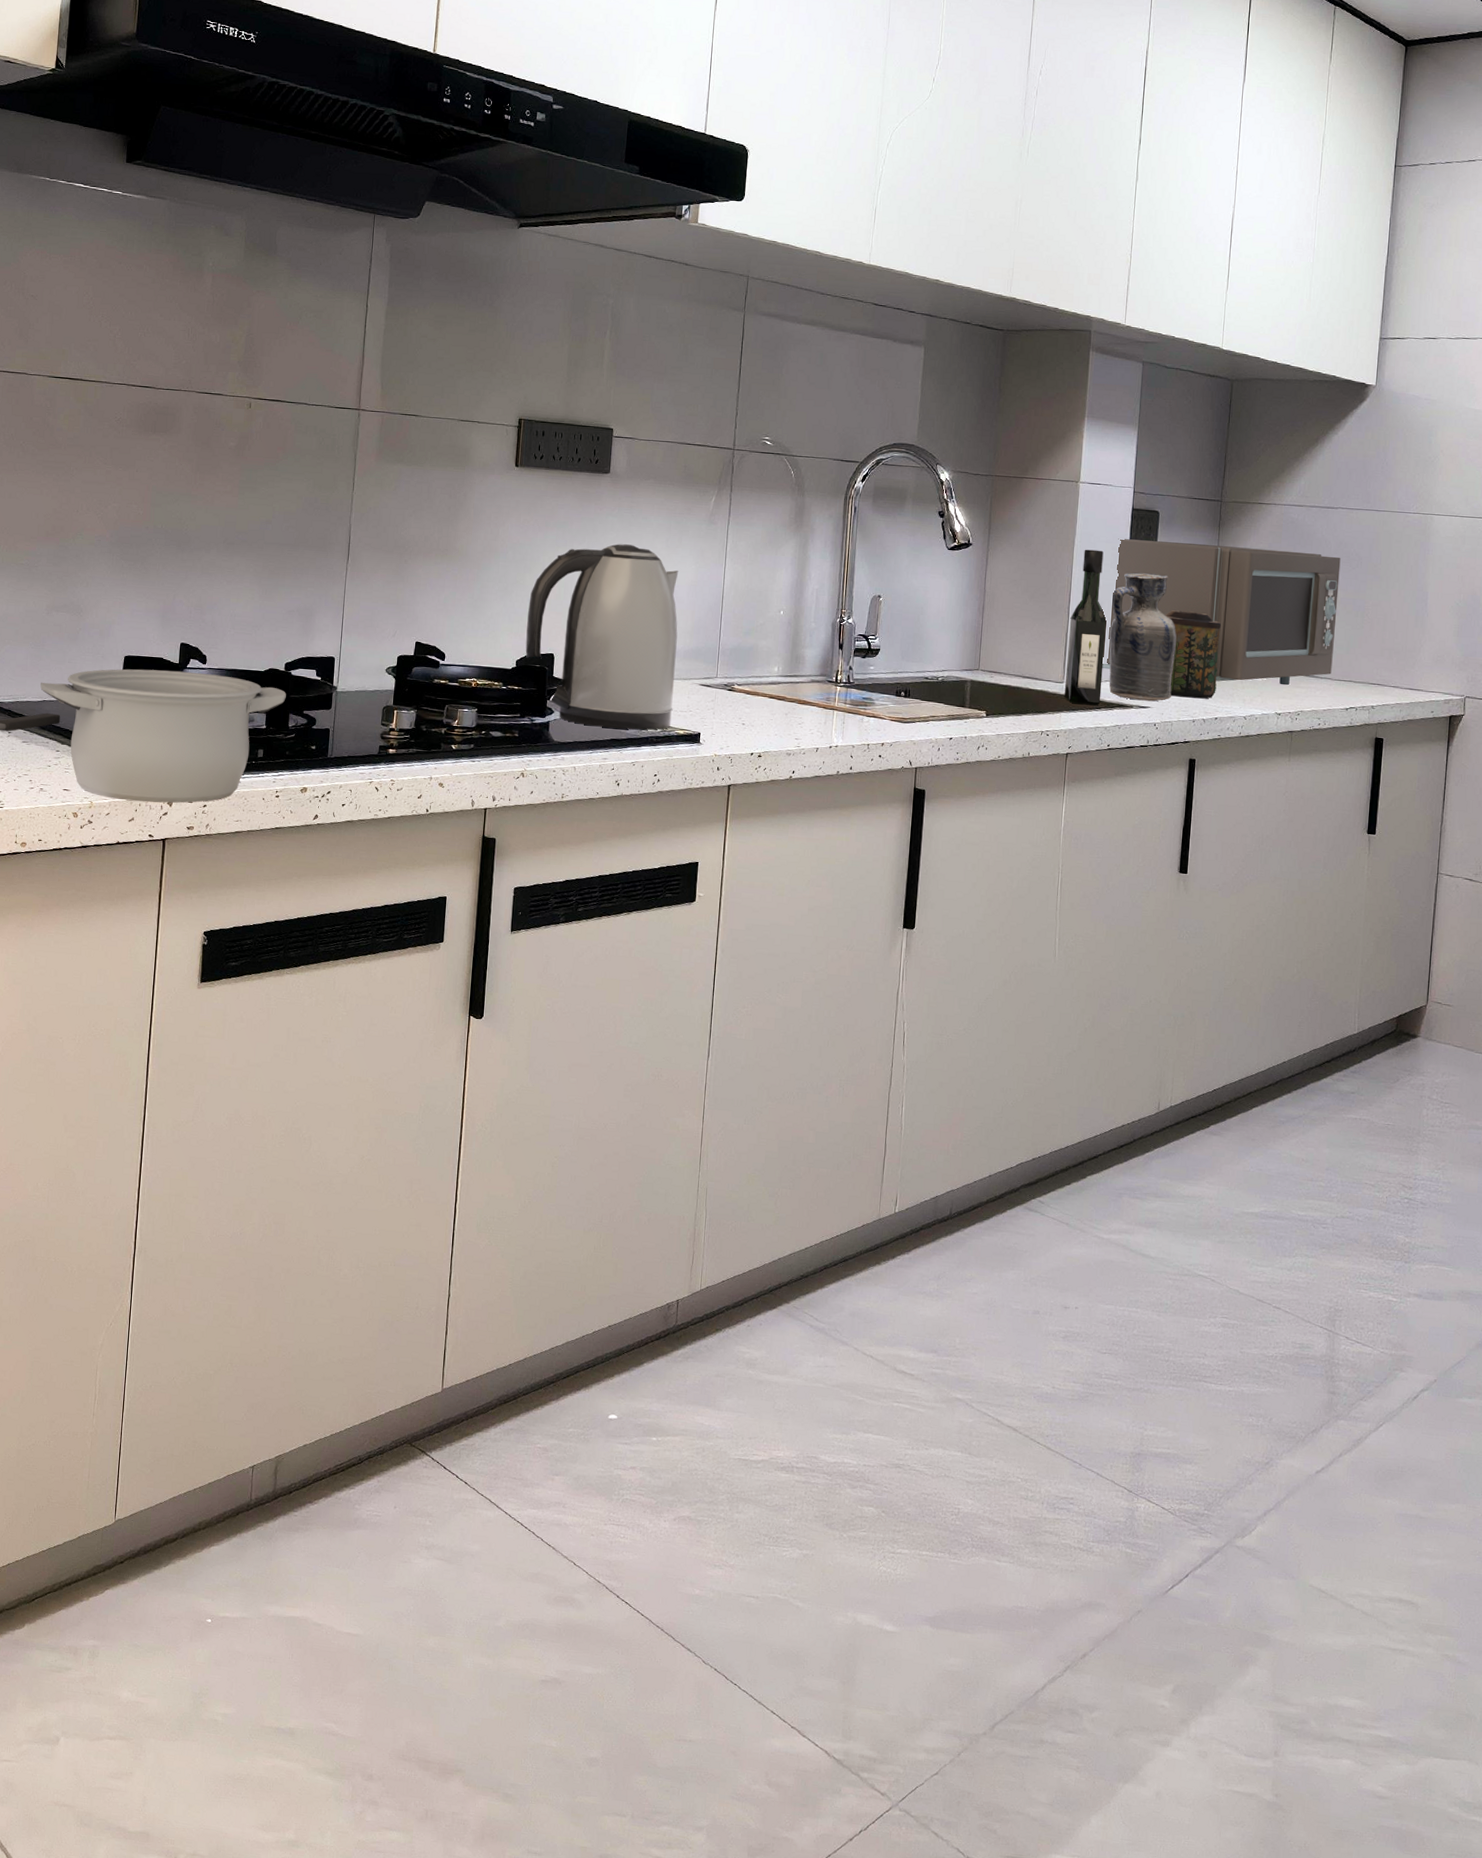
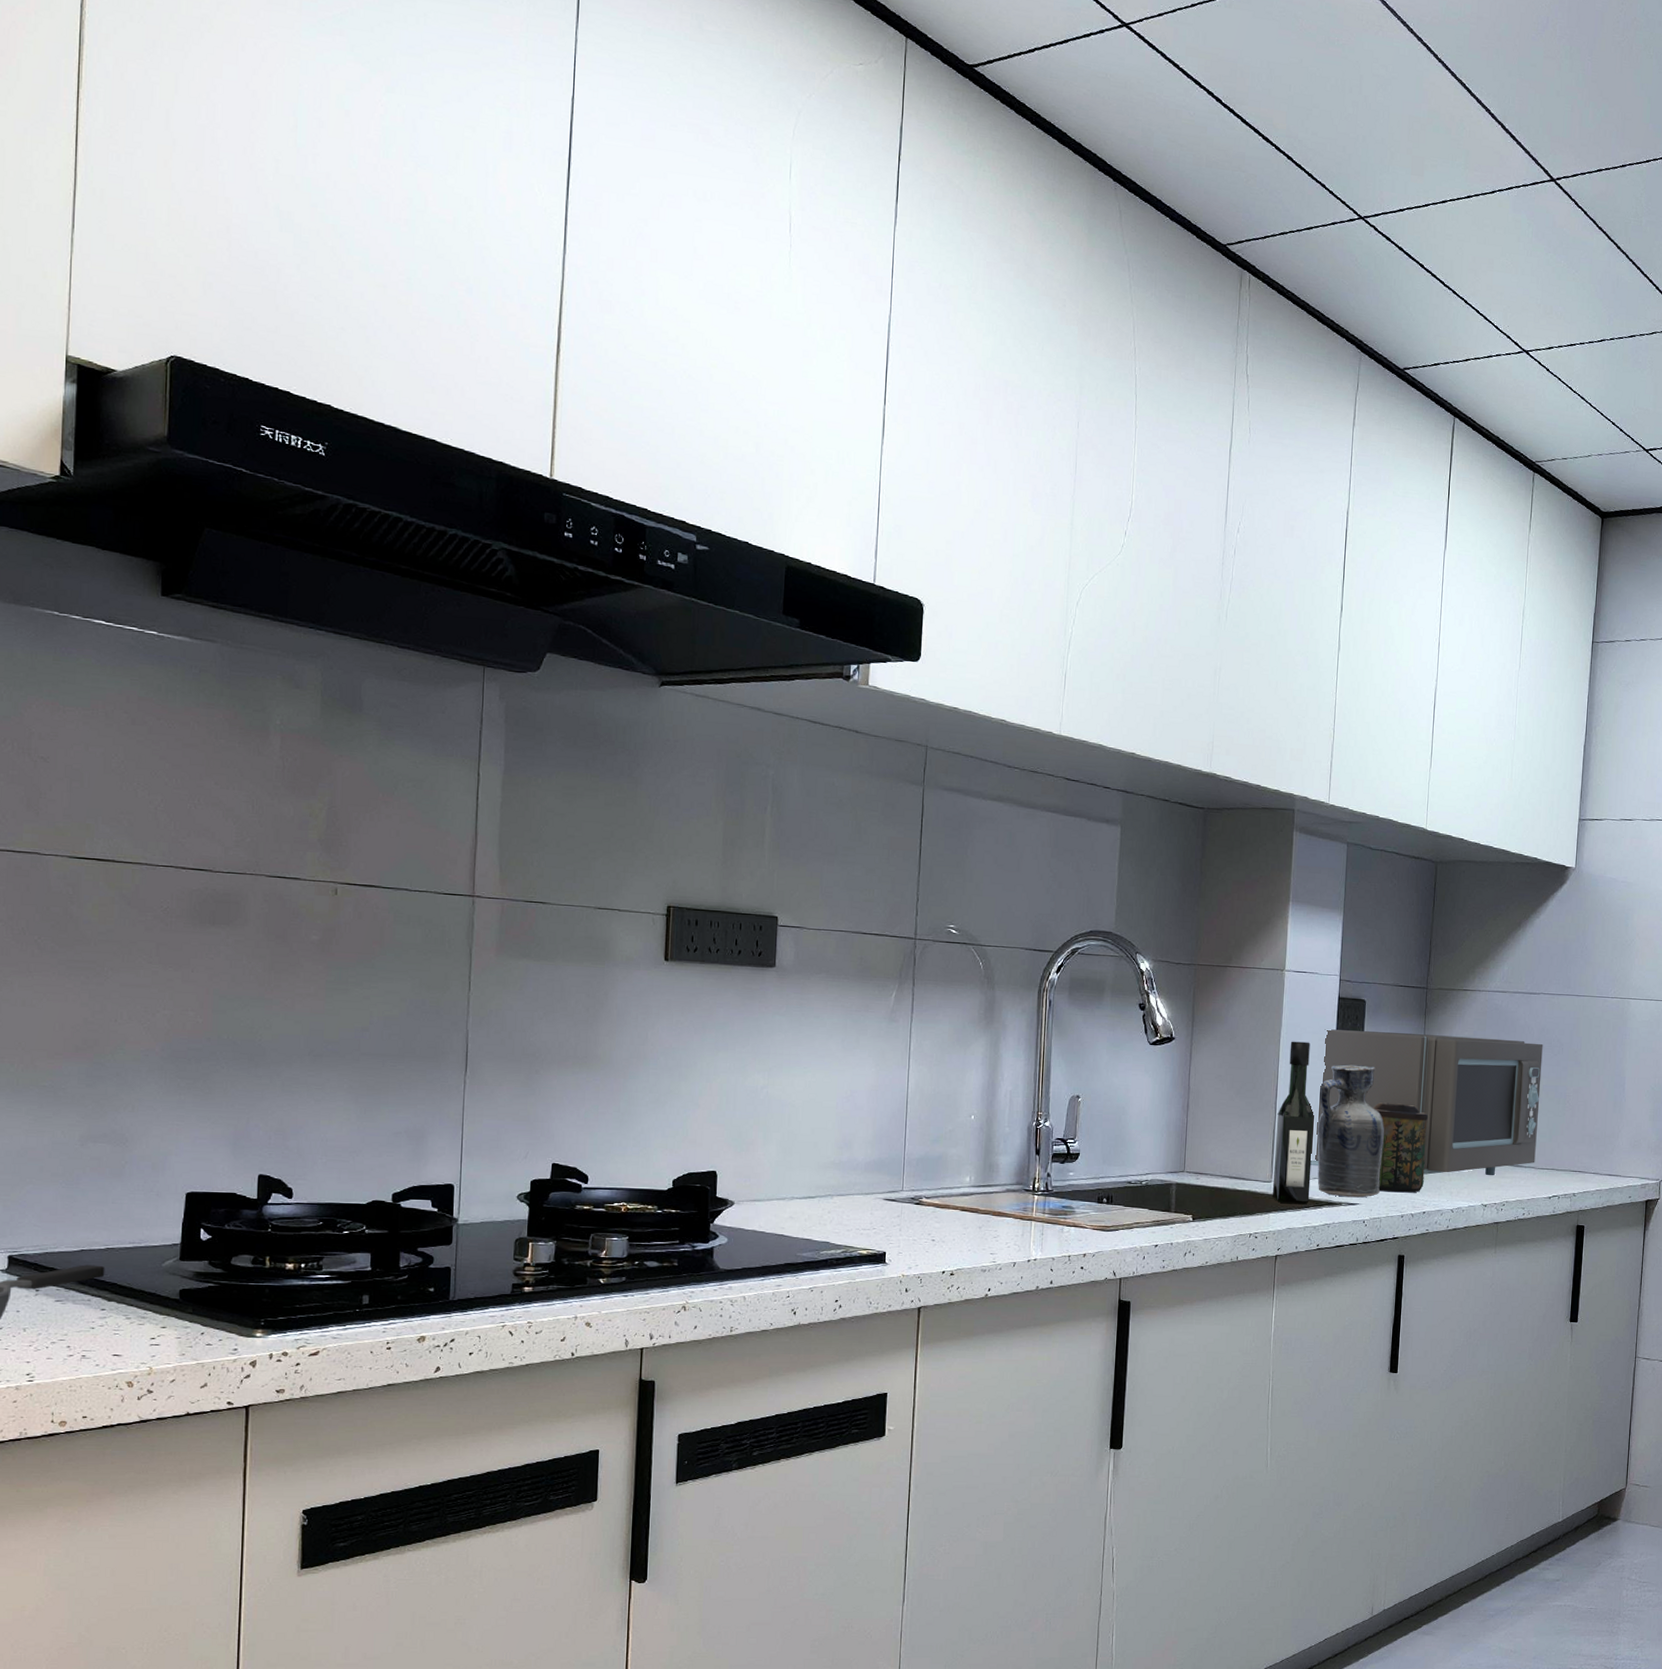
cooking pot: present [40,669,286,804] -> none [76,1207,395,1365]
kettle: present [525,544,679,730] -> none [683,1046,858,1252]

